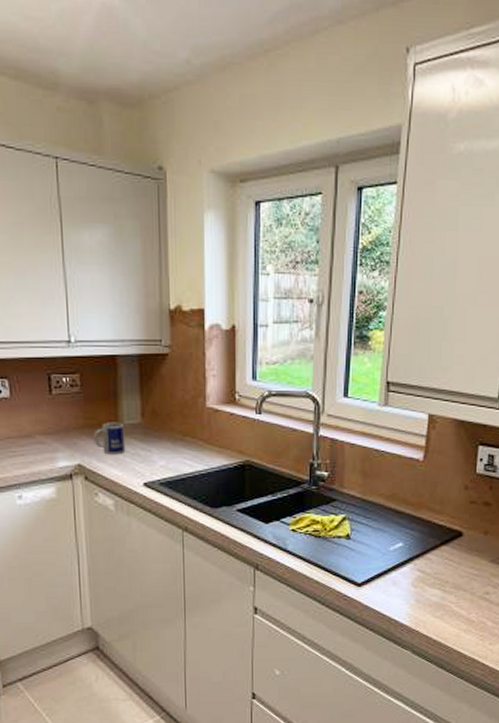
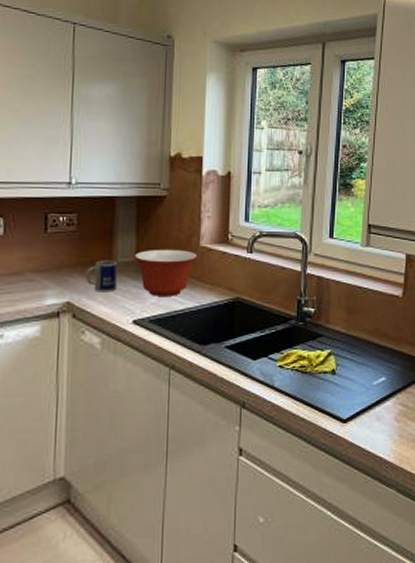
mixing bowl: none [140,410,205,459] -> present [134,249,198,296]

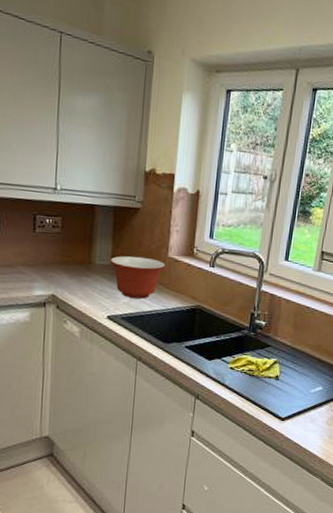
mug: present [85,260,118,292] -> none [67,261,96,290]

